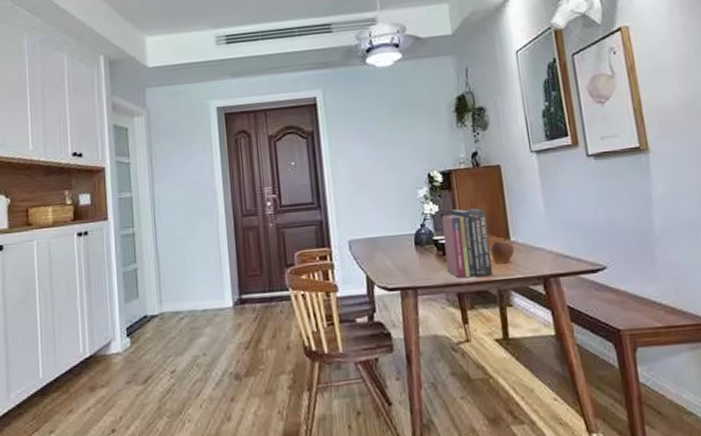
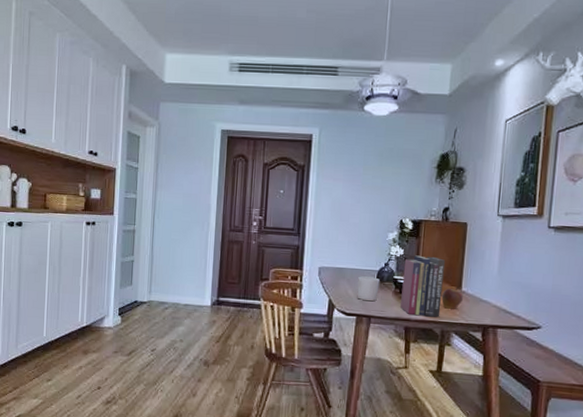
mug: none [394,242,421,271] -> present [357,276,380,302]

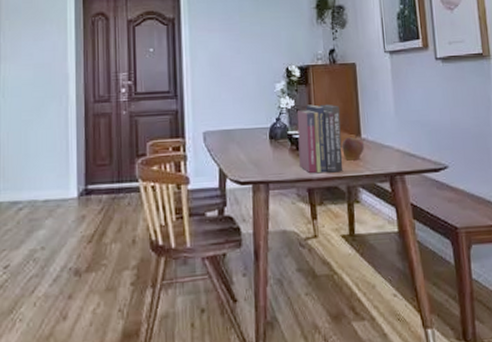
mug: present [357,276,380,302] -> none [249,135,274,165]

